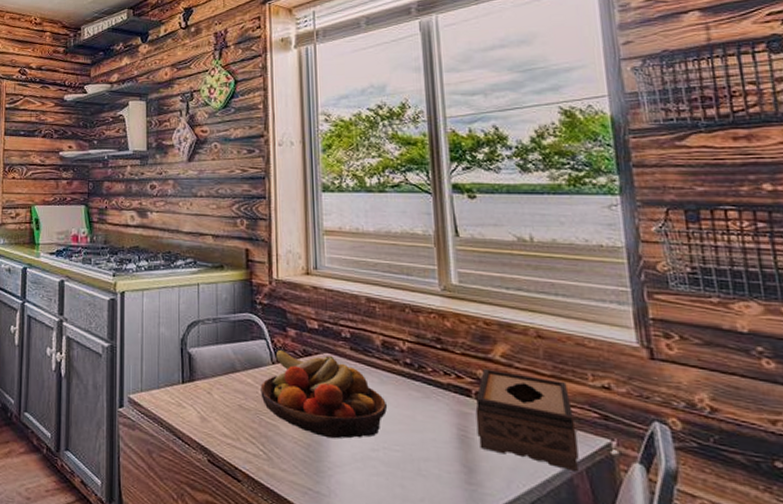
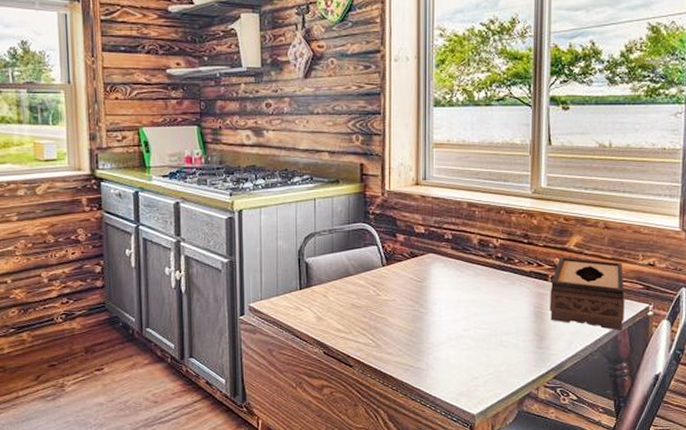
fruit bowl: present [260,349,388,439] -> none [371,253,480,324]

